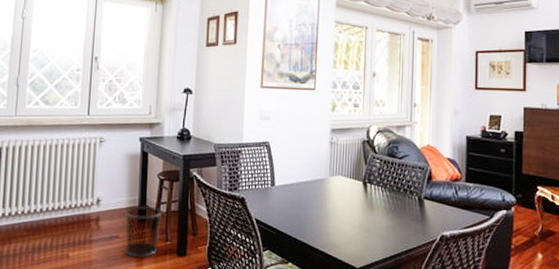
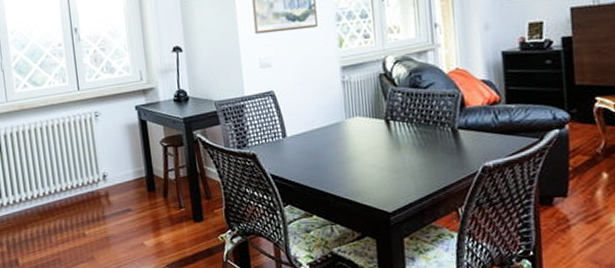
waste bin: present [124,206,163,257] -> none [132,175,172,227]

